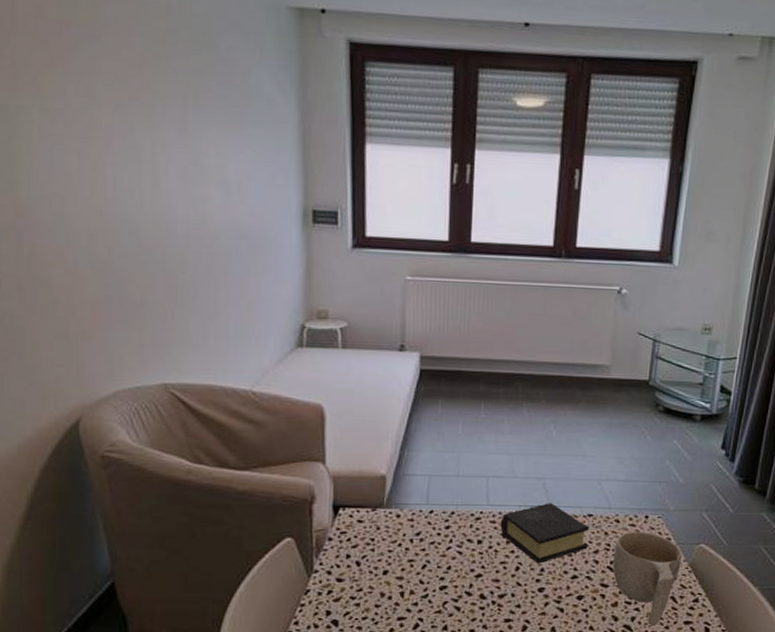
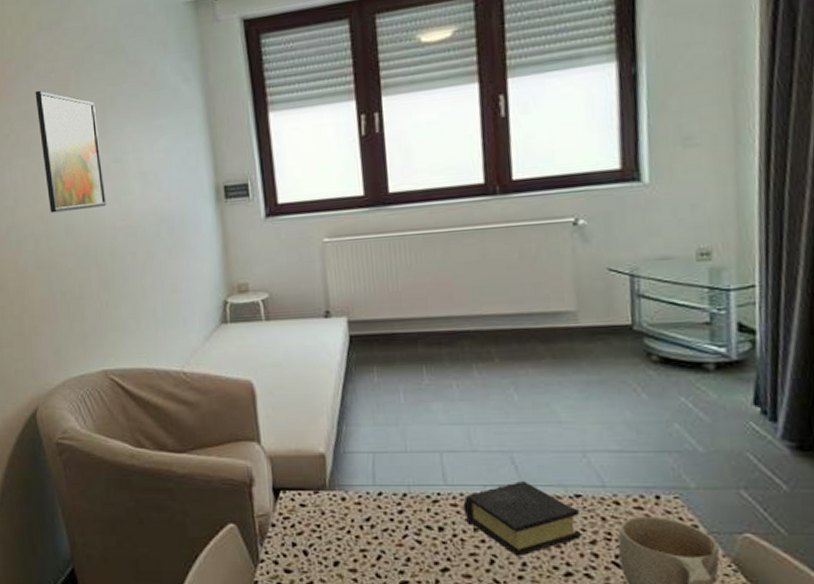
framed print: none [100,65,181,211] -> present [35,90,107,213]

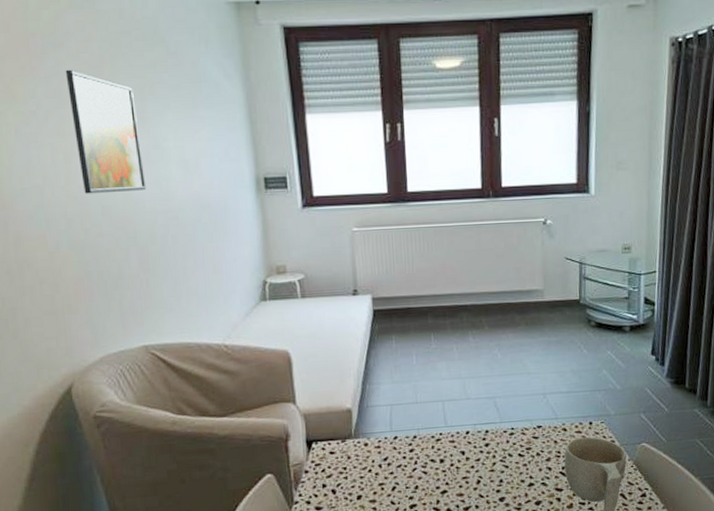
book: present [463,481,581,557] -> none [459,419,540,476]

